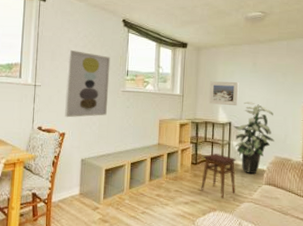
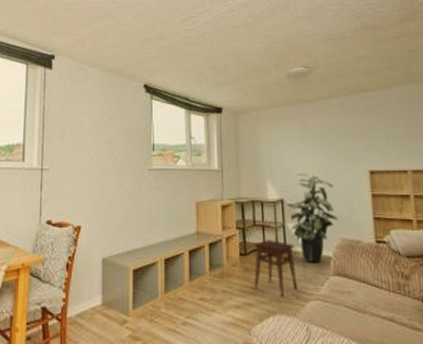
wall art: present [65,49,111,118] -> none [79,123,132,207]
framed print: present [208,81,239,106] -> none [252,149,289,180]

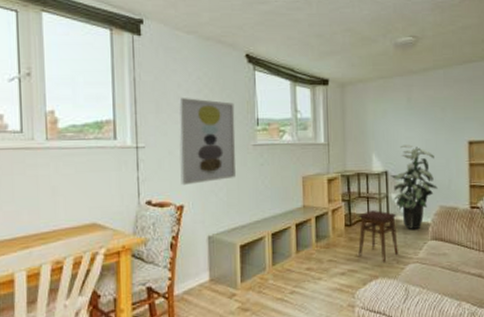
wall art: none [79,123,132,207] -> present [178,97,236,186]

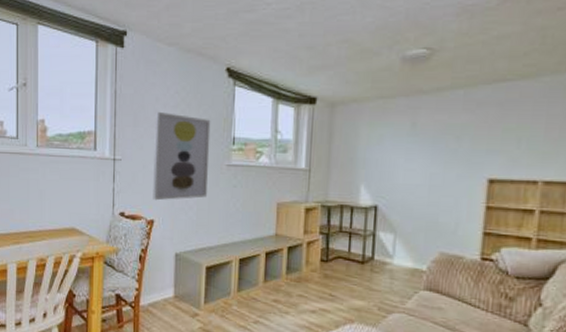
stool: present [358,209,398,263] -> none [333,246,384,308]
indoor plant: present [391,144,438,229] -> none [381,177,440,275]

